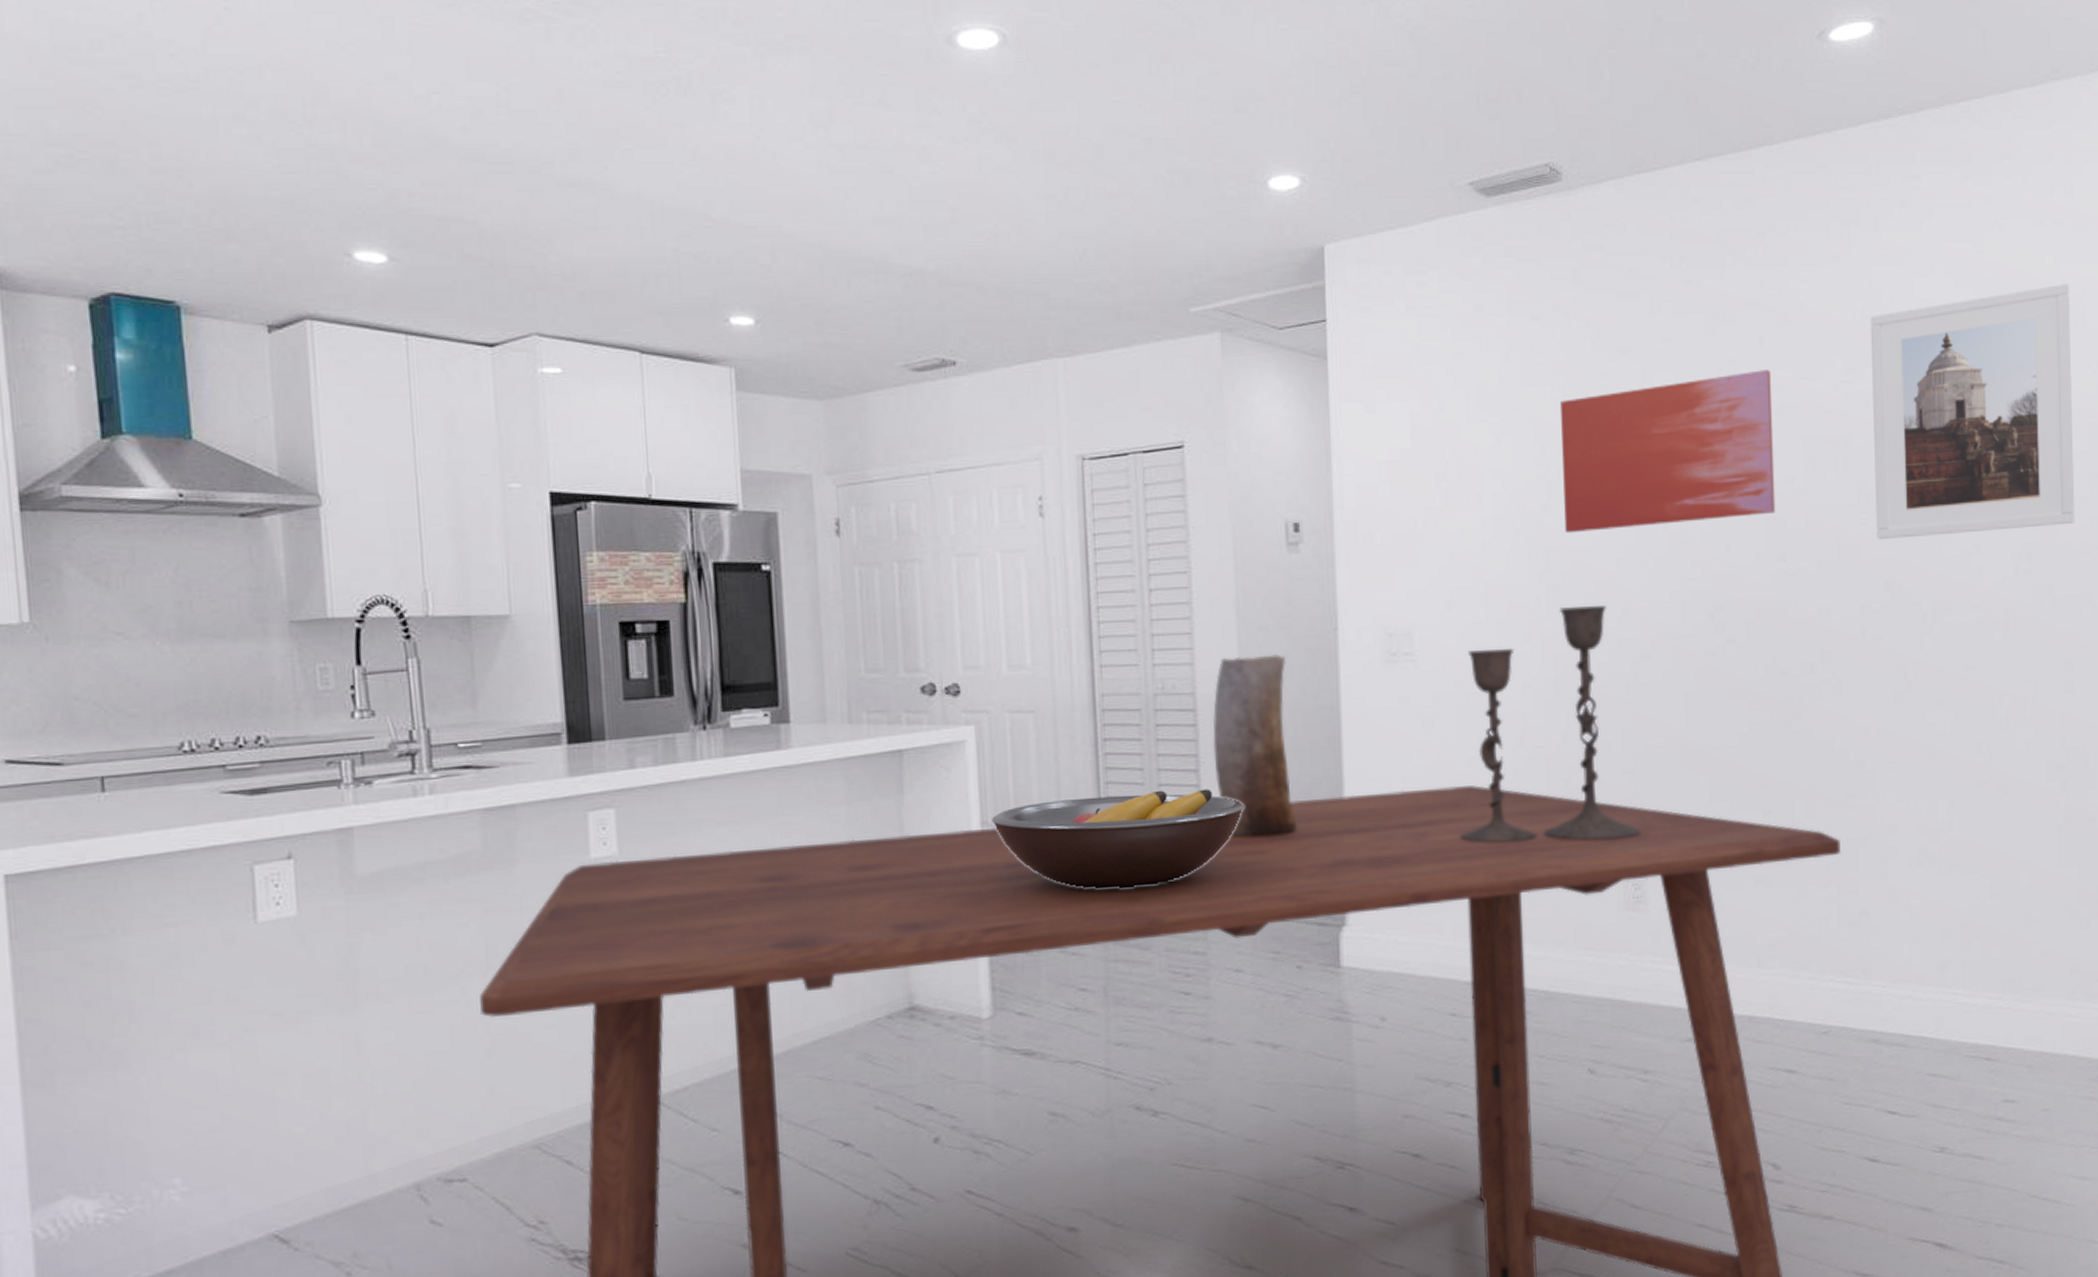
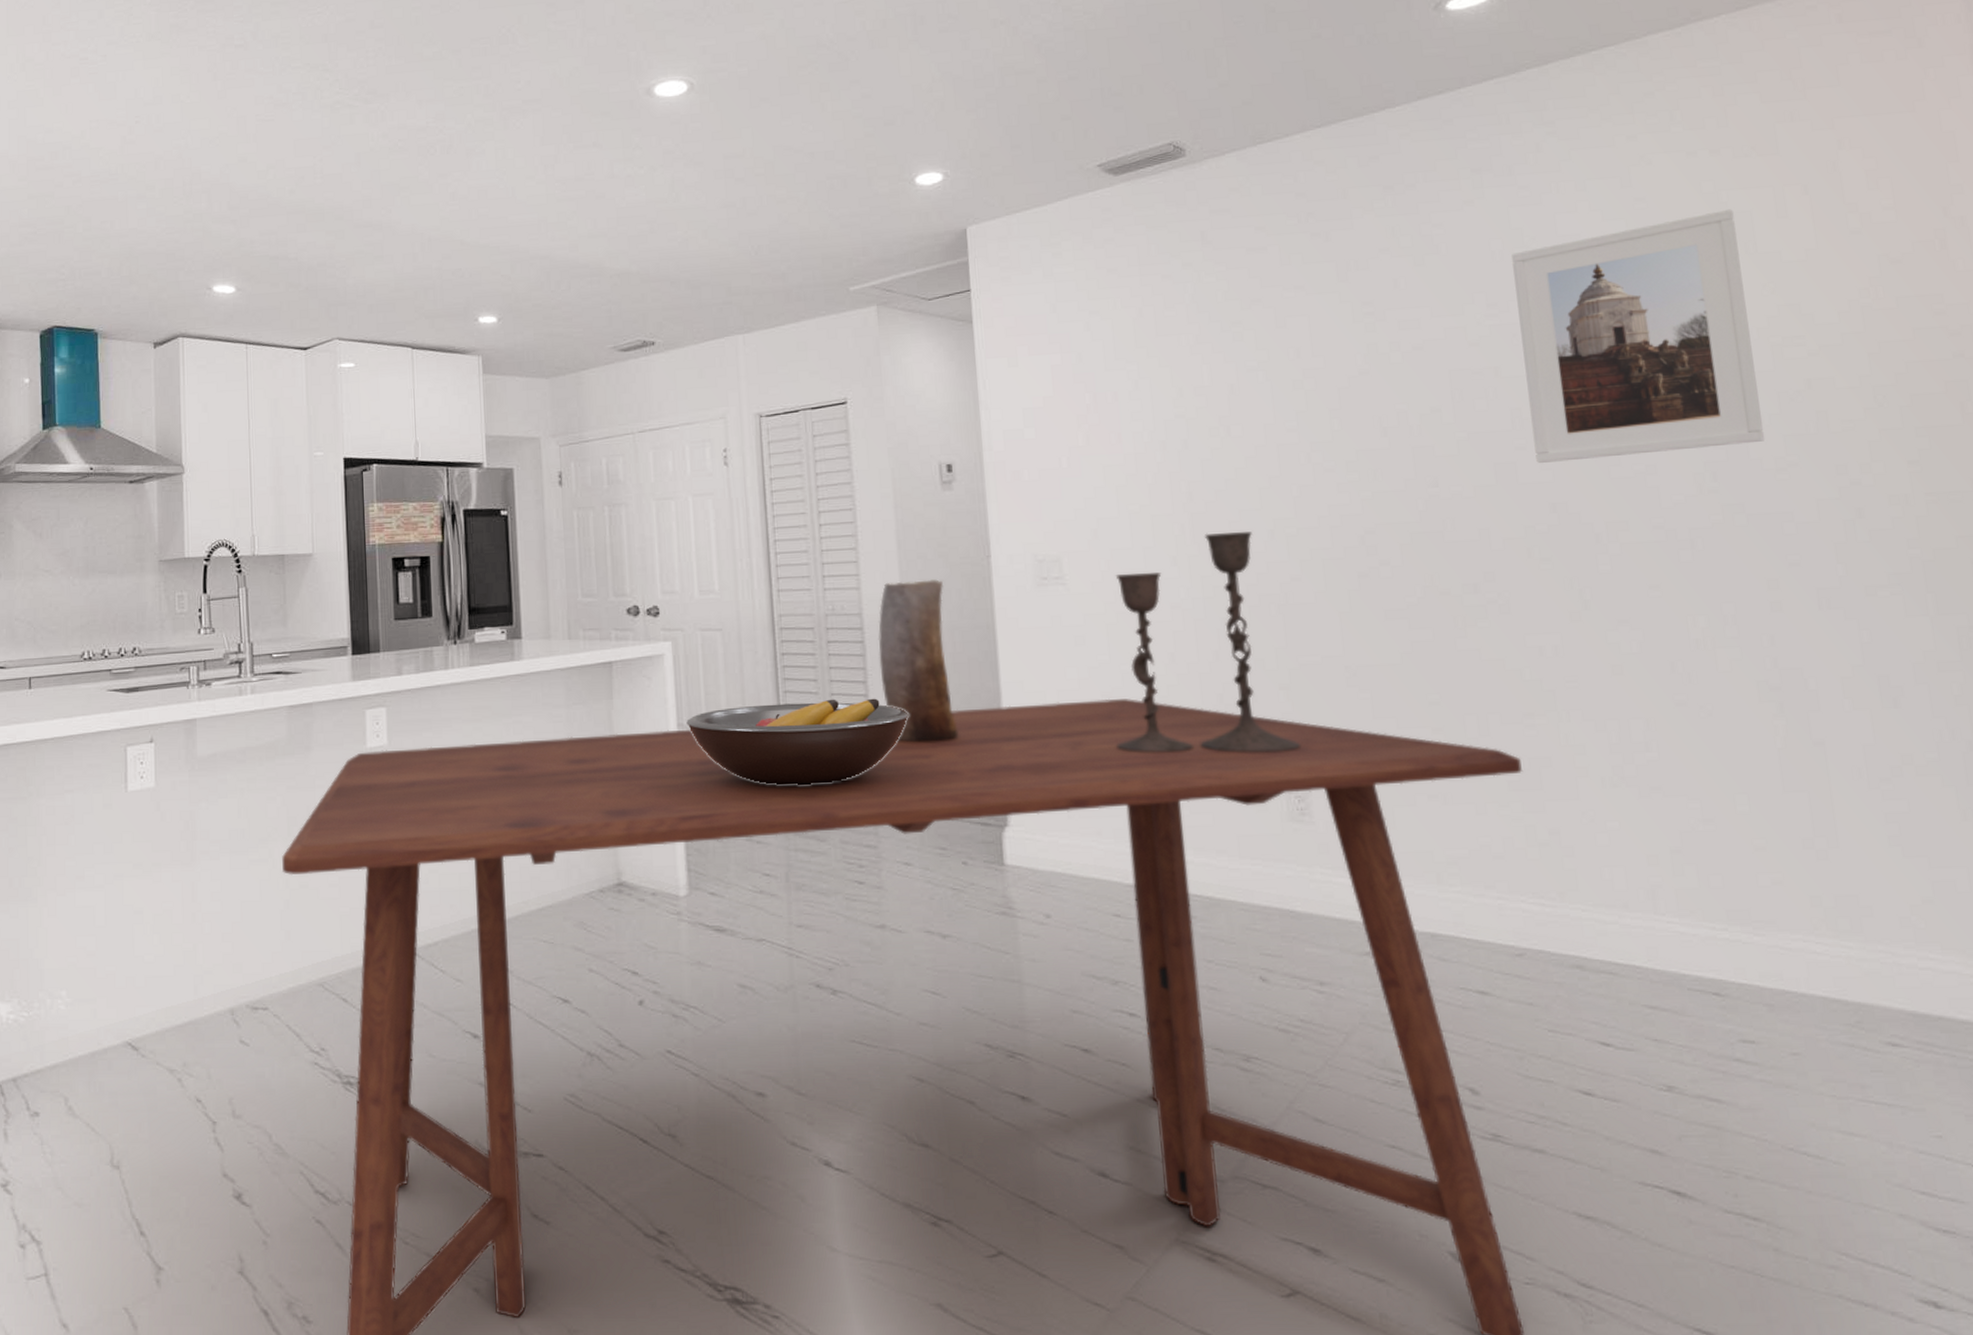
wall art: present [1559,370,1776,534] -> none [1194,309,1424,467]

